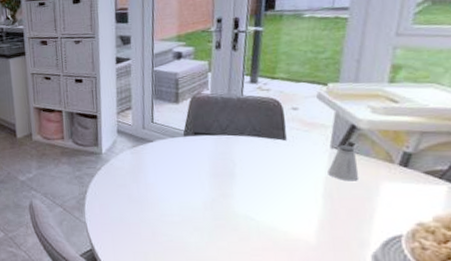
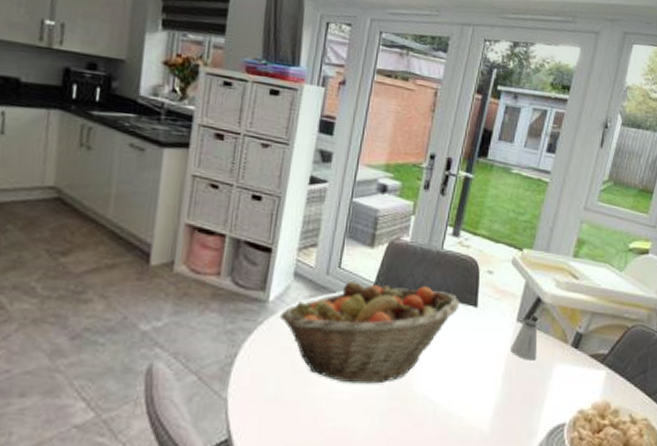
fruit basket: none [112,128,268,208] -> present [279,281,460,384]

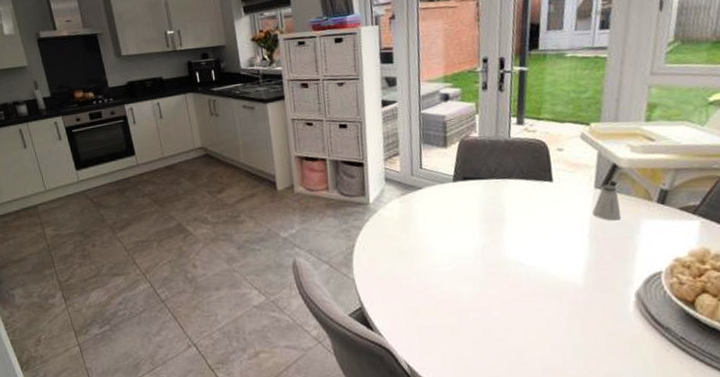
fruit basket: present [279,281,460,384] -> none [380,171,535,258]

